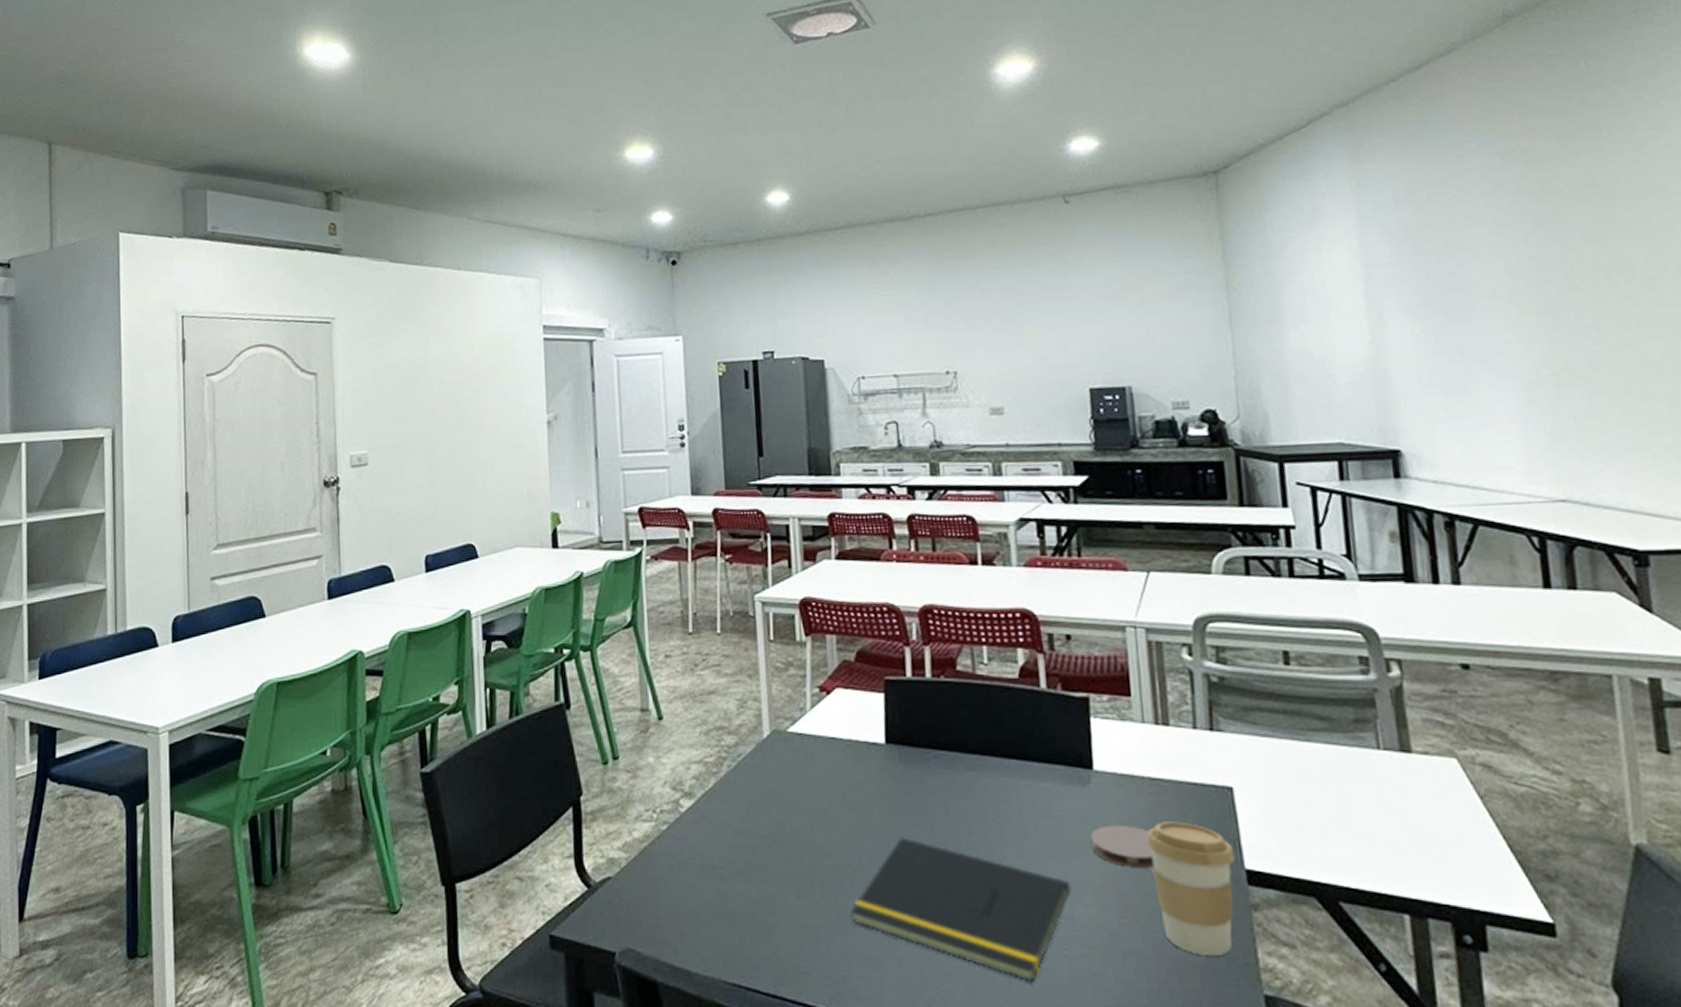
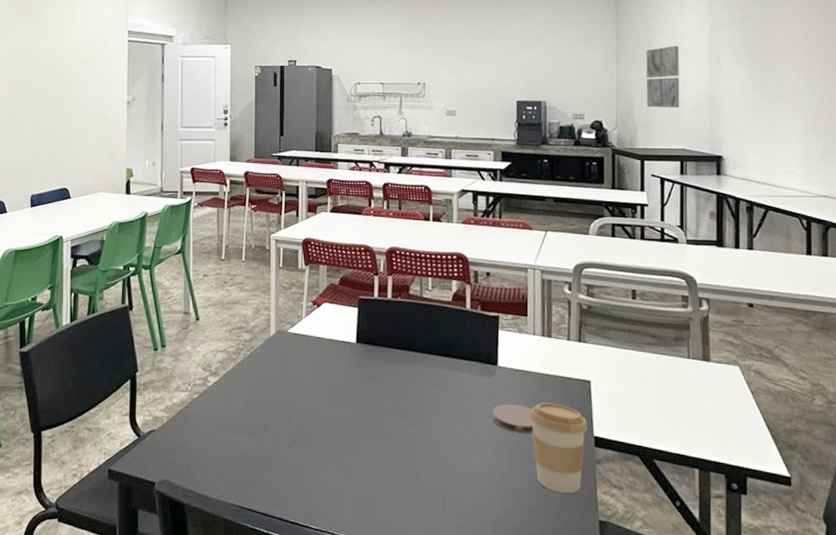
notepad: present [851,837,1071,983] -> none [324,408,476,509]
wall art: none [1272,296,1330,387] -> present [646,46,680,109]

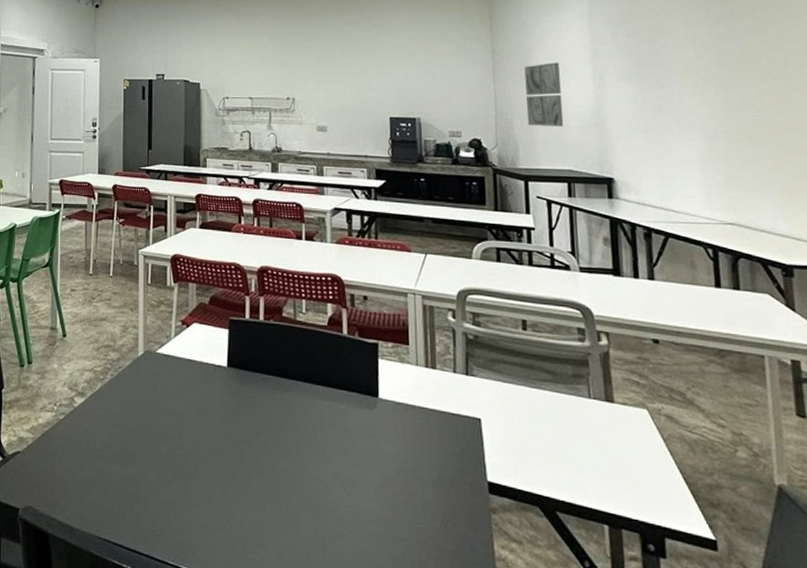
coaster: present [492,403,534,434] -> none [374,440,421,476]
coffee cup: present [529,403,588,493] -> none [414,441,480,545]

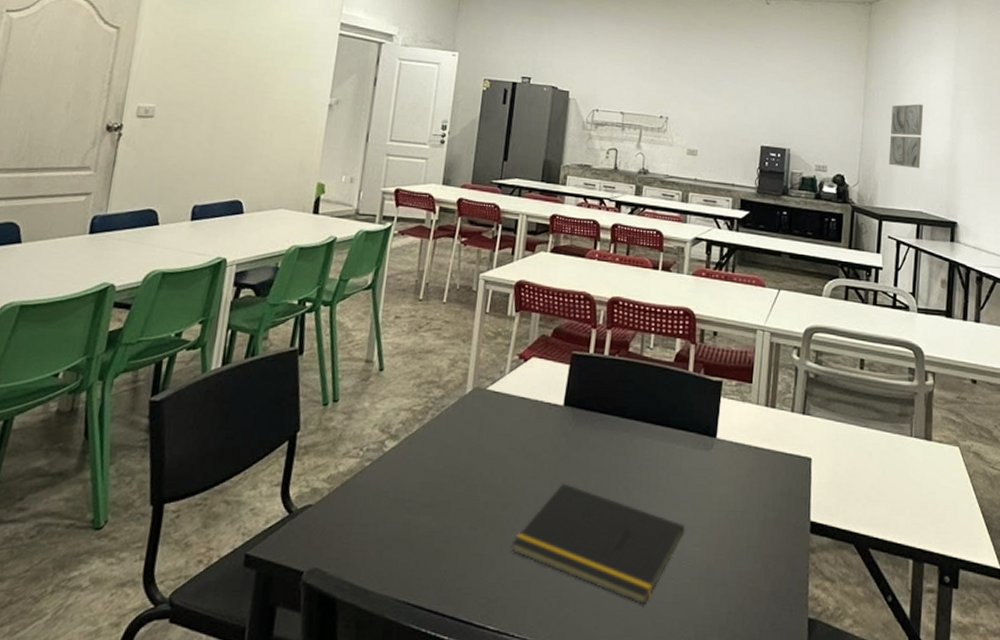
notepad: none [194,438,358,555] -> present [512,483,685,605]

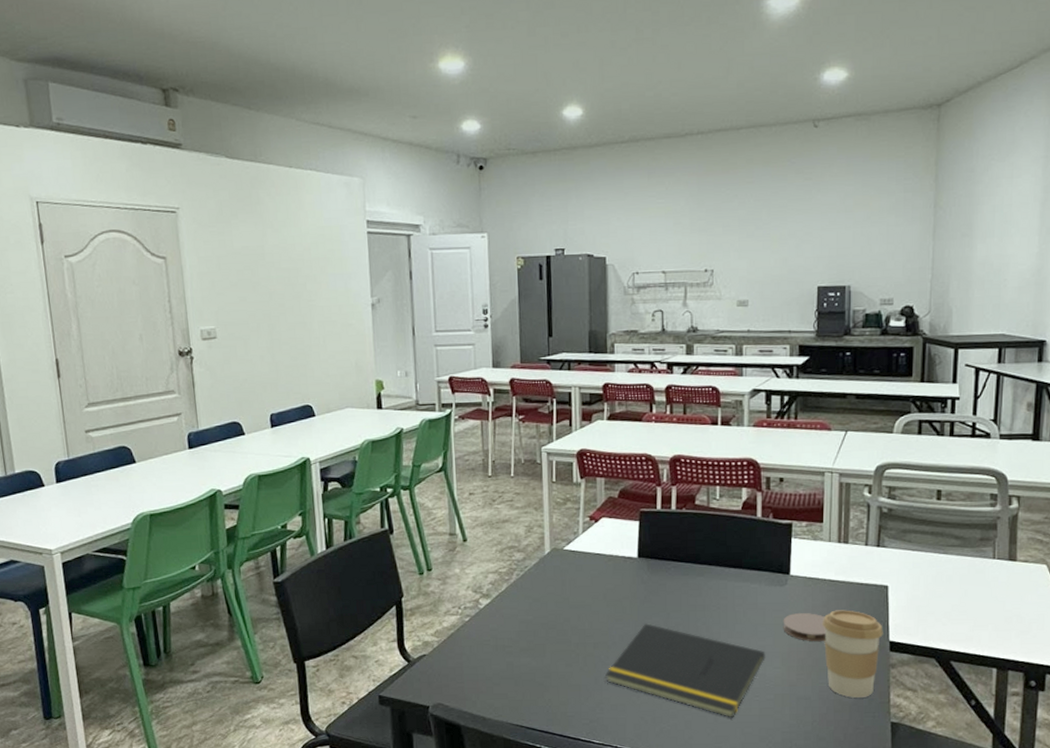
coaster: none [705,481,749,518] -> present [783,612,827,642]
coffee cup: none [744,481,805,587] -> present [822,610,883,698]
wall art: present [888,104,924,169] -> none [964,215,1006,289]

